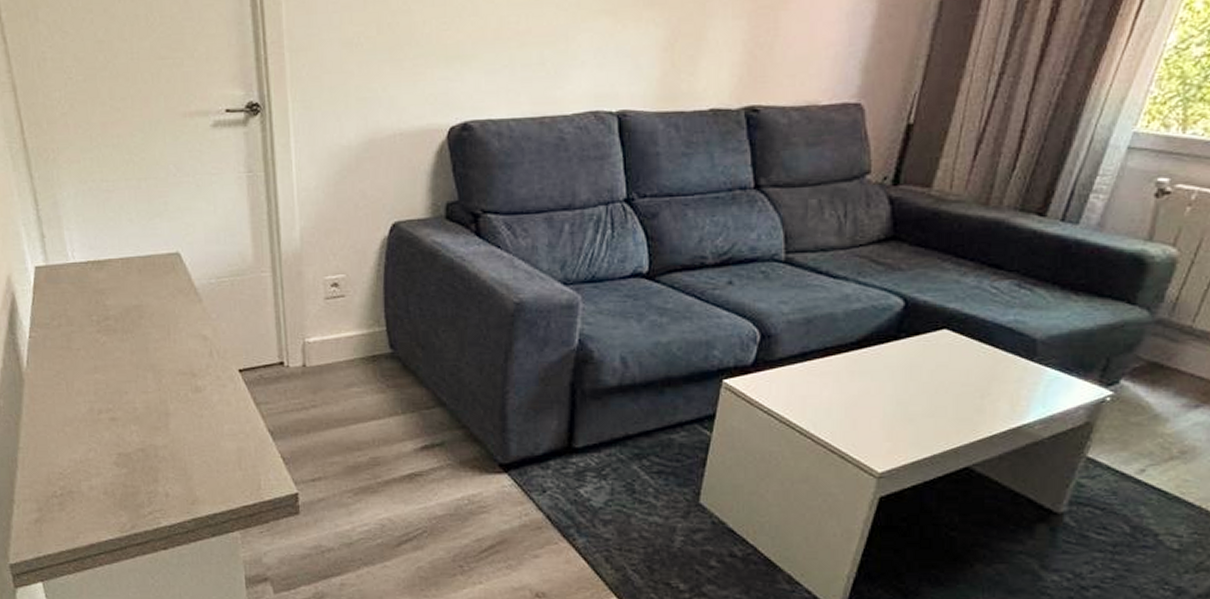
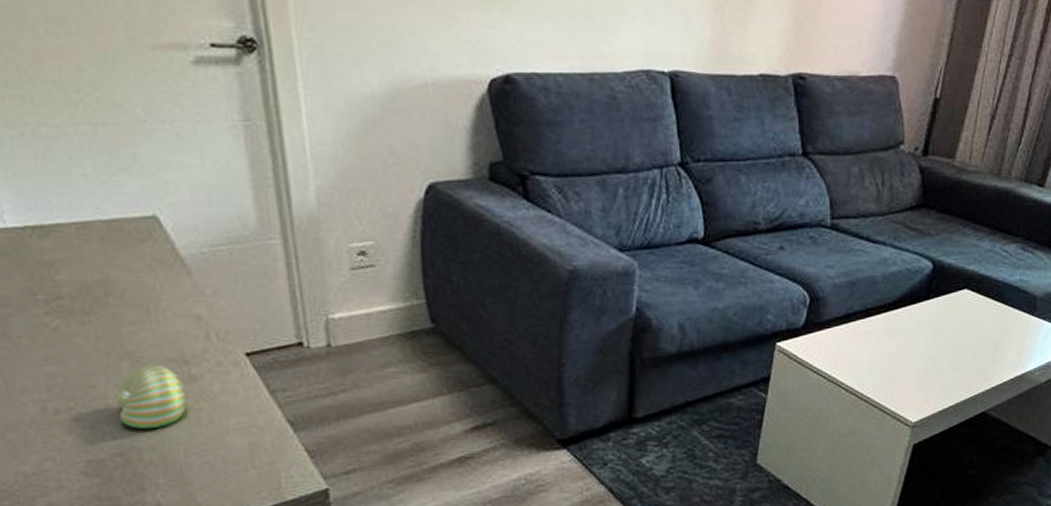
decorative egg: none [141,376,192,431] -> present [114,364,187,430]

